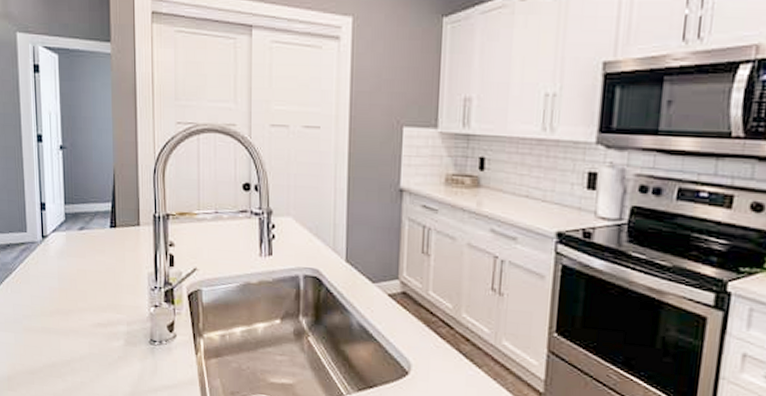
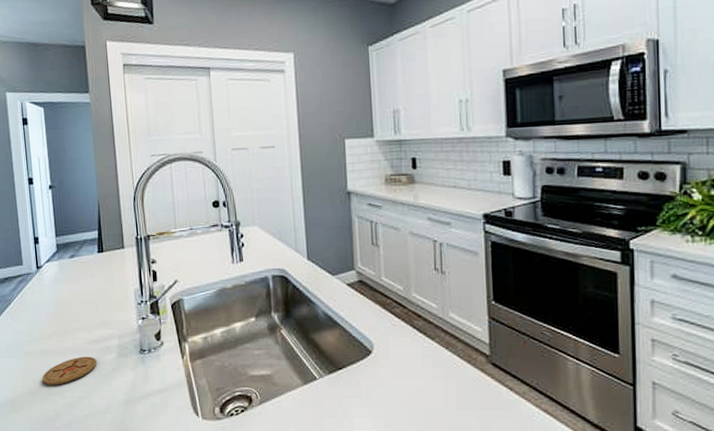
coaster: none [42,339,102,367] -> present [42,356,97,385]

